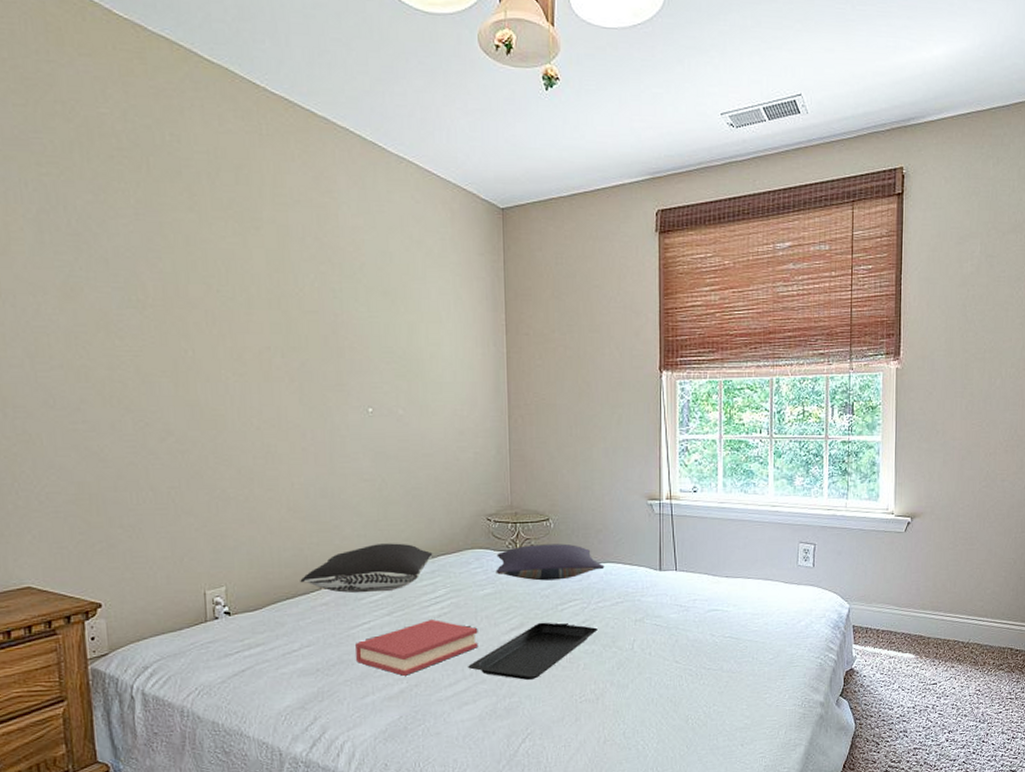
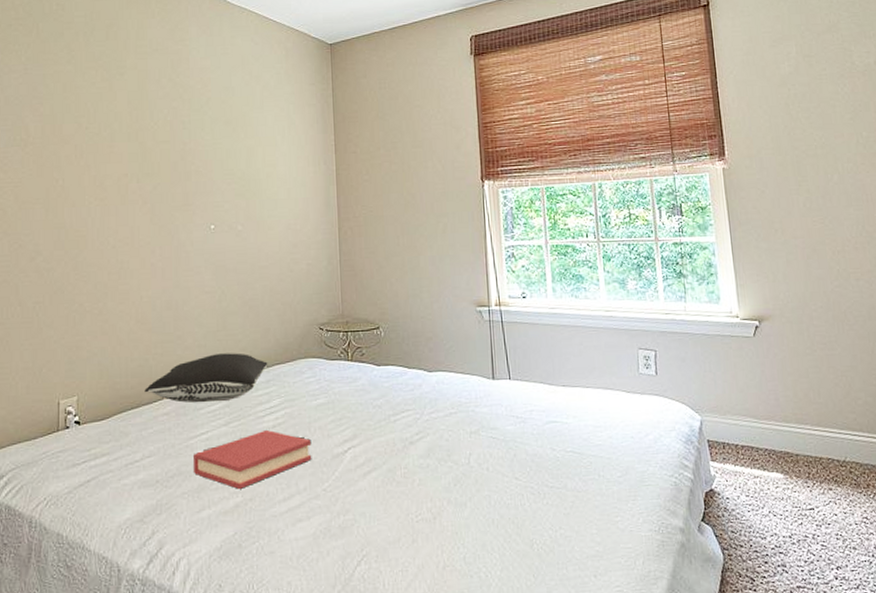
serving tray: present [468,622,598,680] -> none [302,433,432,496]
pillow: present [496,543,605,581] -> none [328,352,436,391]

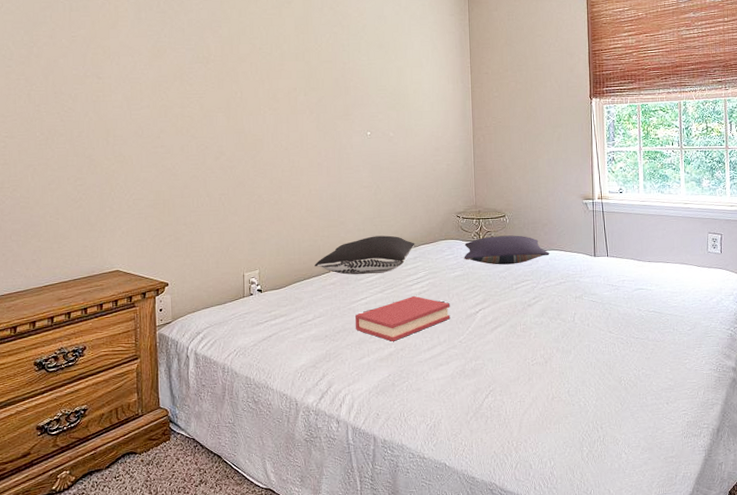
pillow: none [328,352,436,391] -> present [464,235,550,265]

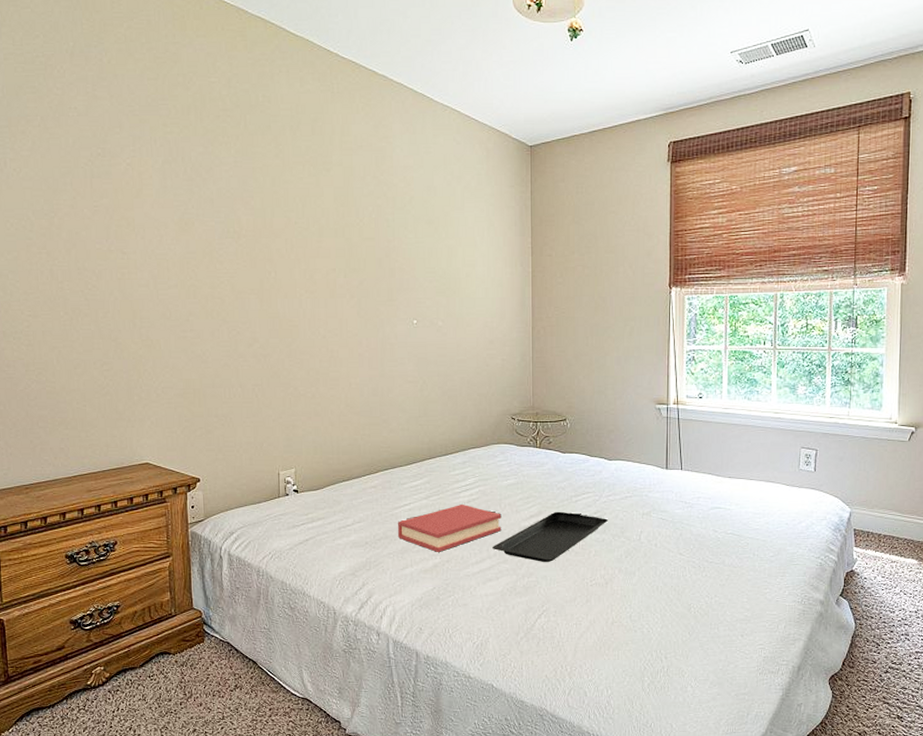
pillow: present [314,235,415,275] -> none [354,437,464,479]
serving tray: none [442,298,545,346] -> present [492,511,608,562]
pillow: present [464,235,550,265] -> none [518,442,615,474]

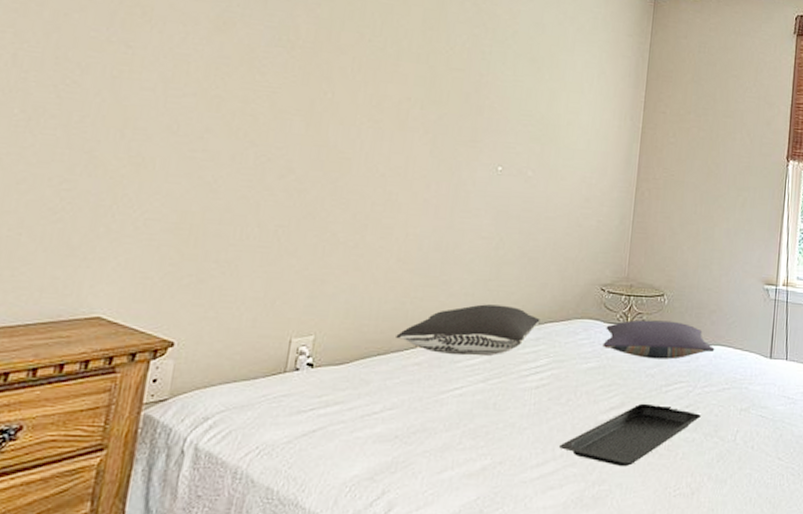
pillow: none [354,437,464,479] -> present [396,304,540,357]
hardback book: present [398,503,502,552] -> none [440,389,576,451]
pillow: none [518,442,615,474] -> present [602,319,715,360]

